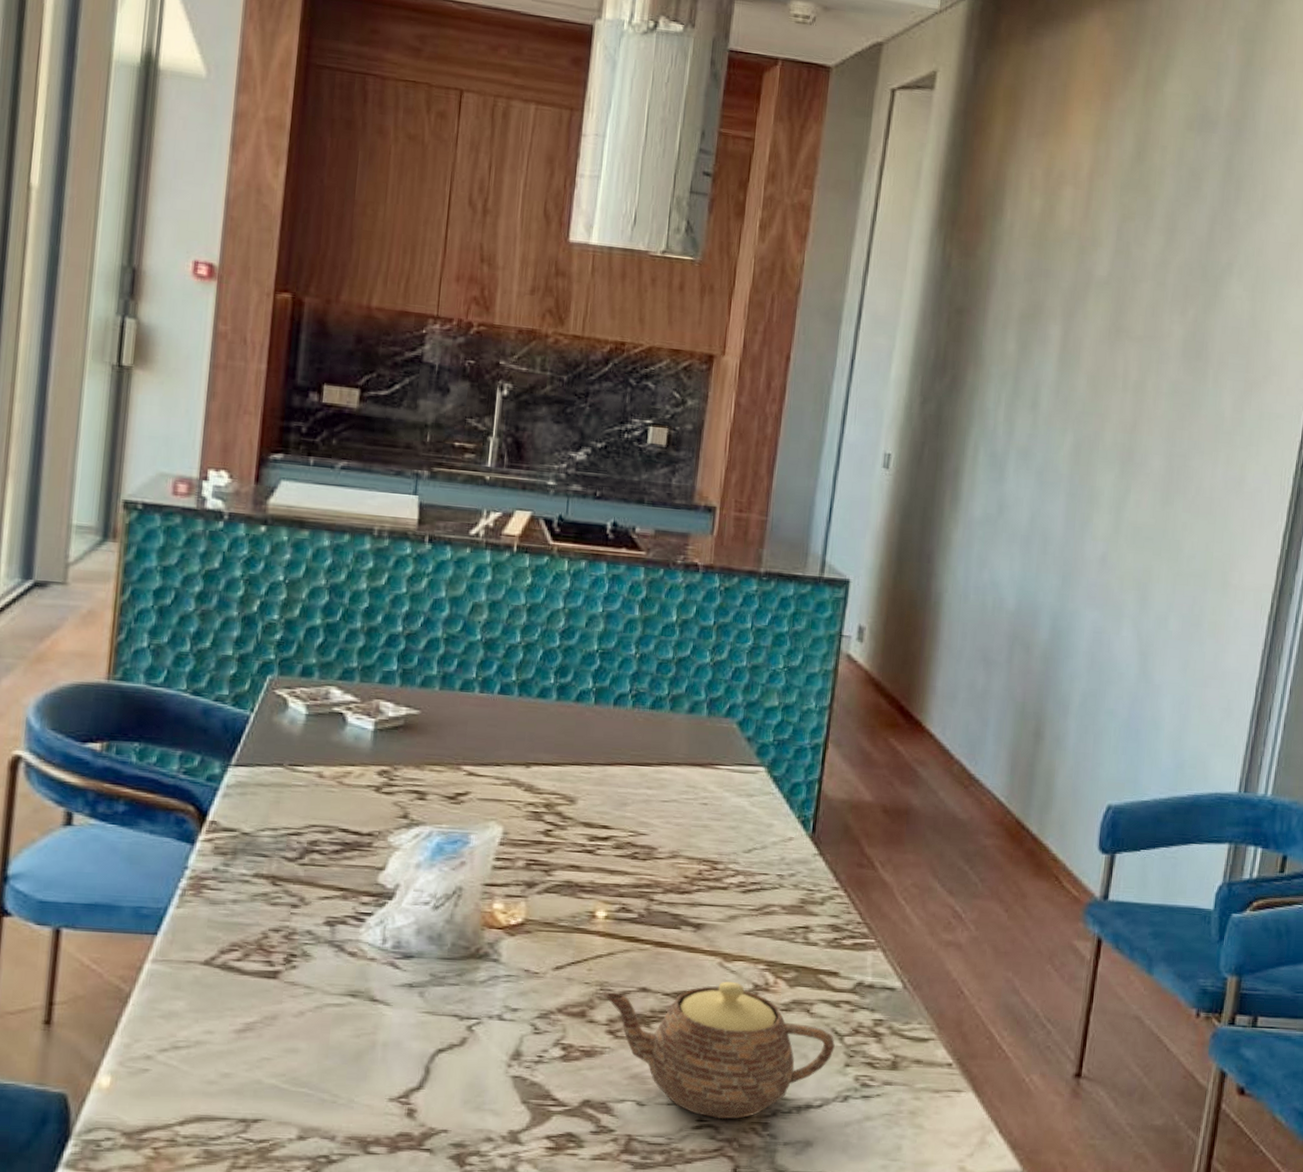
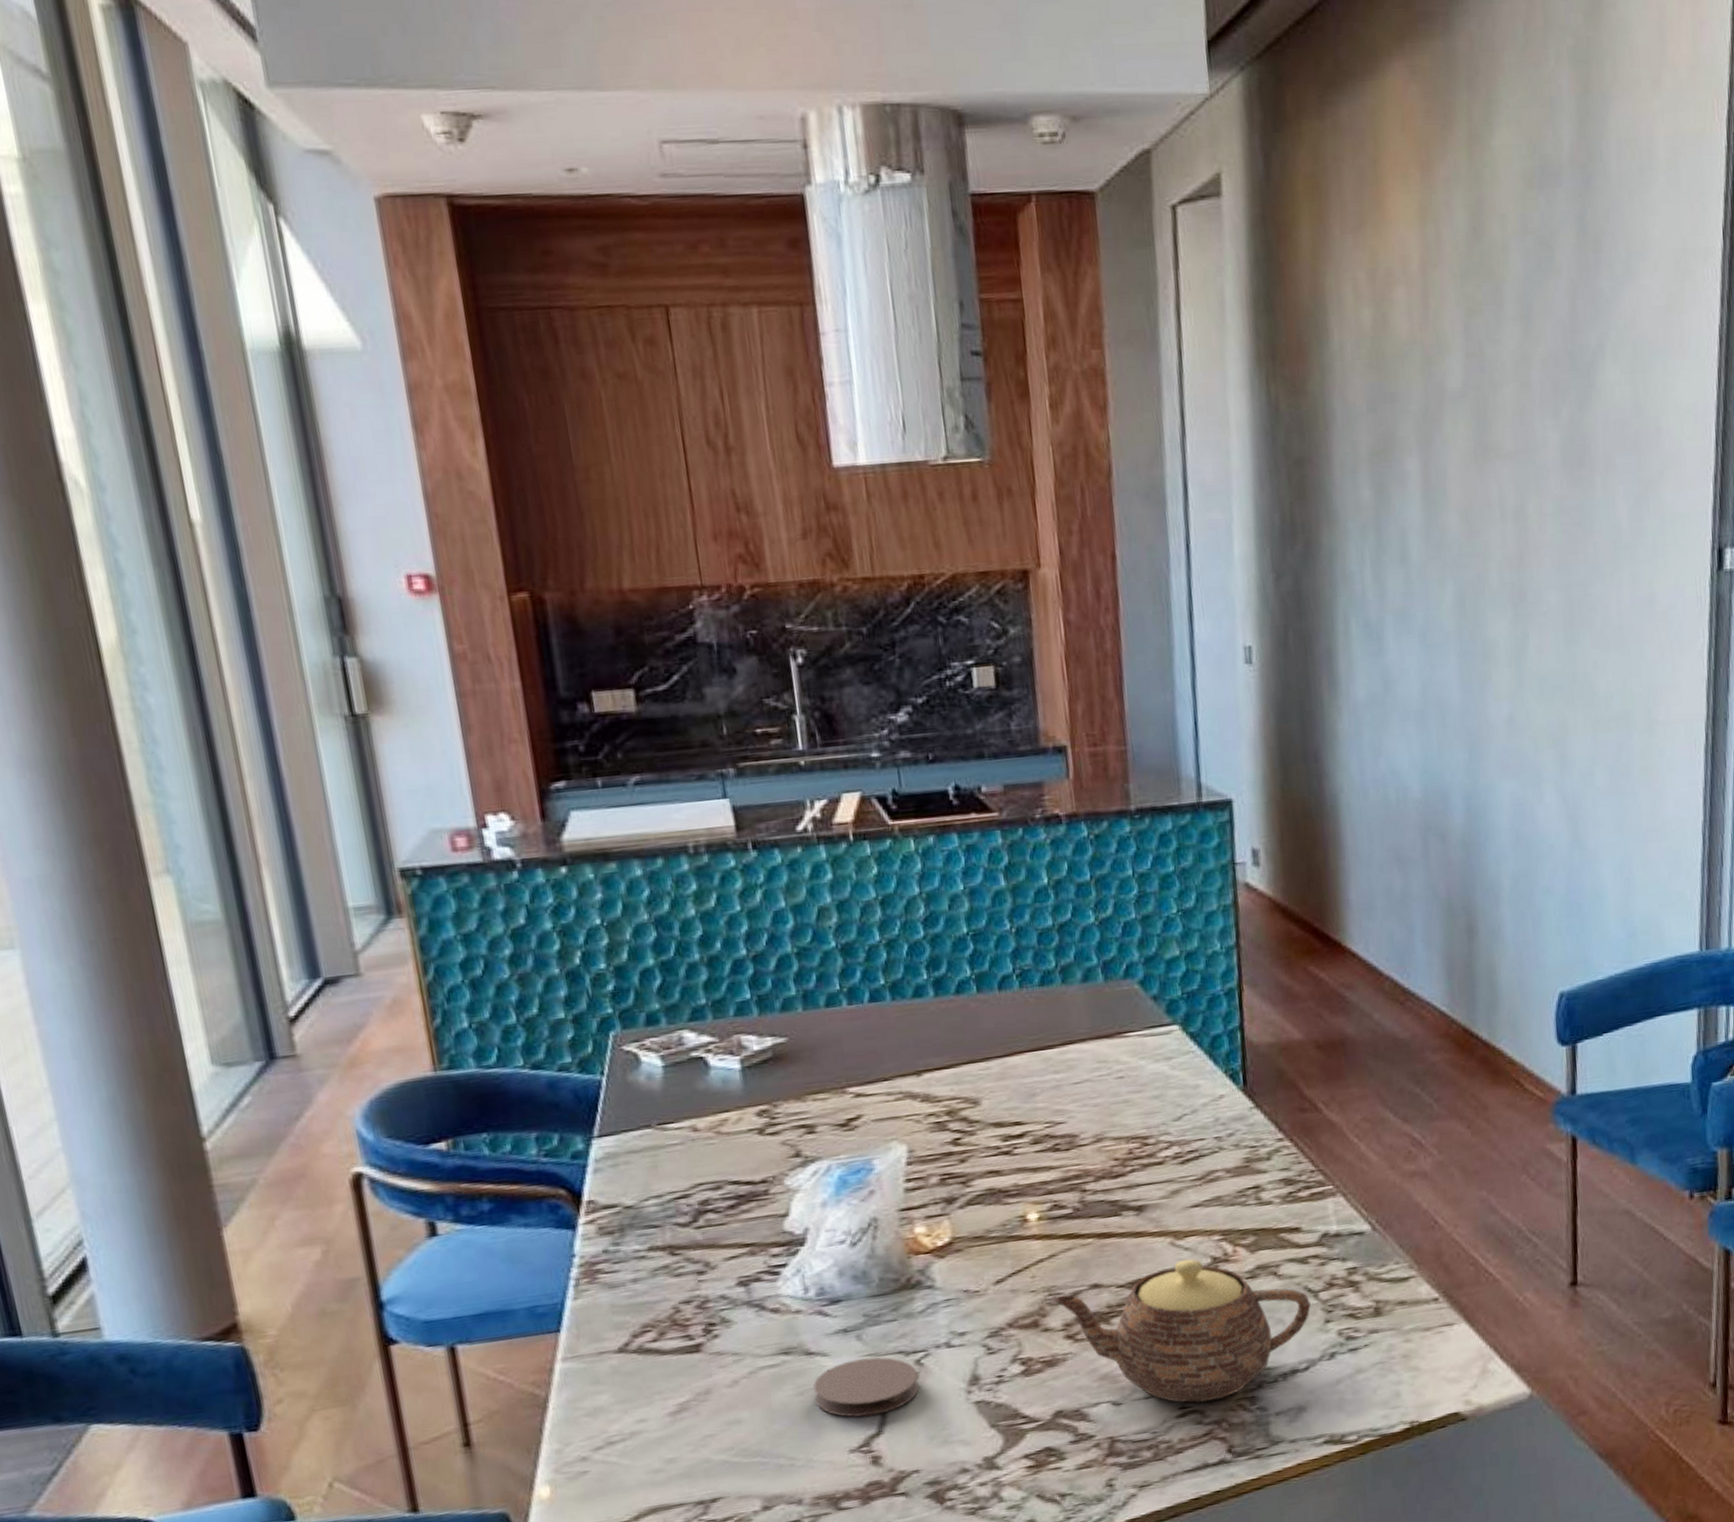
coaster: none [369,1013,467,1070] -> present [813,1356,919,1417]

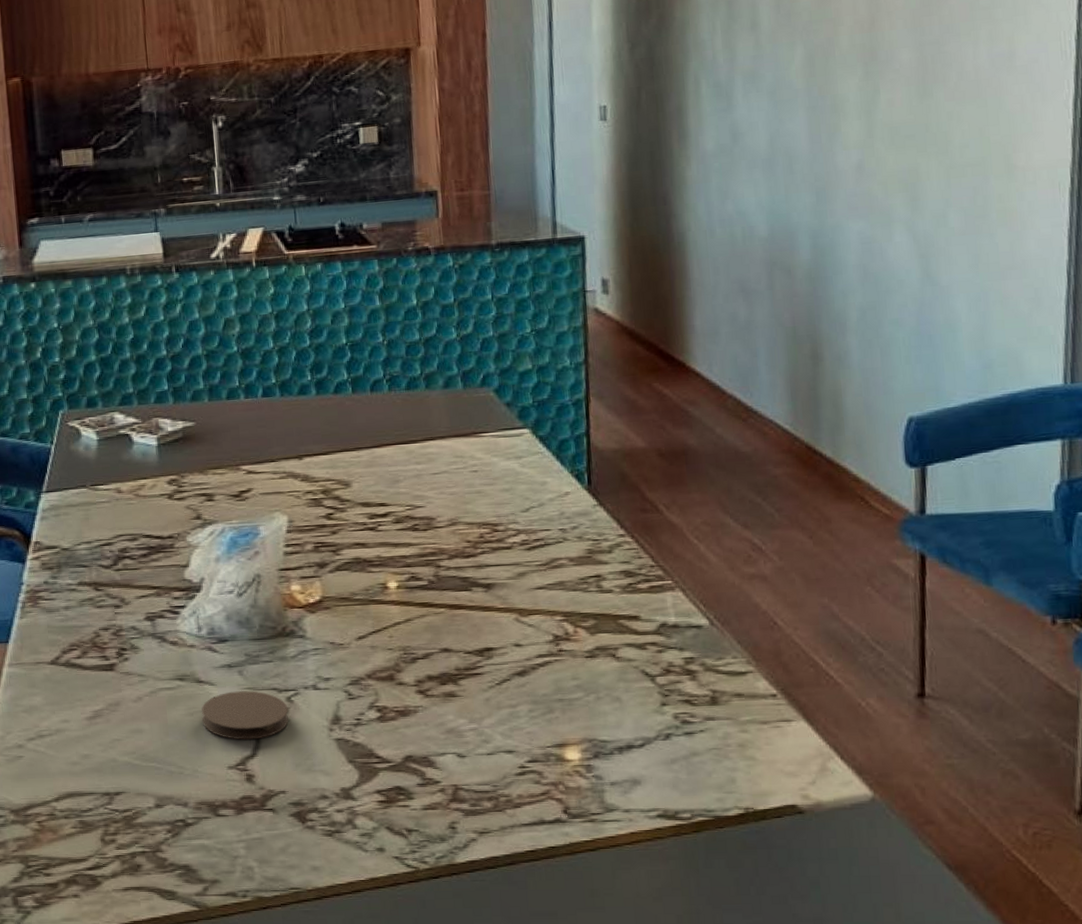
teapot: present [1051,1259,1311,1403] -> none [406,634,648,765]

